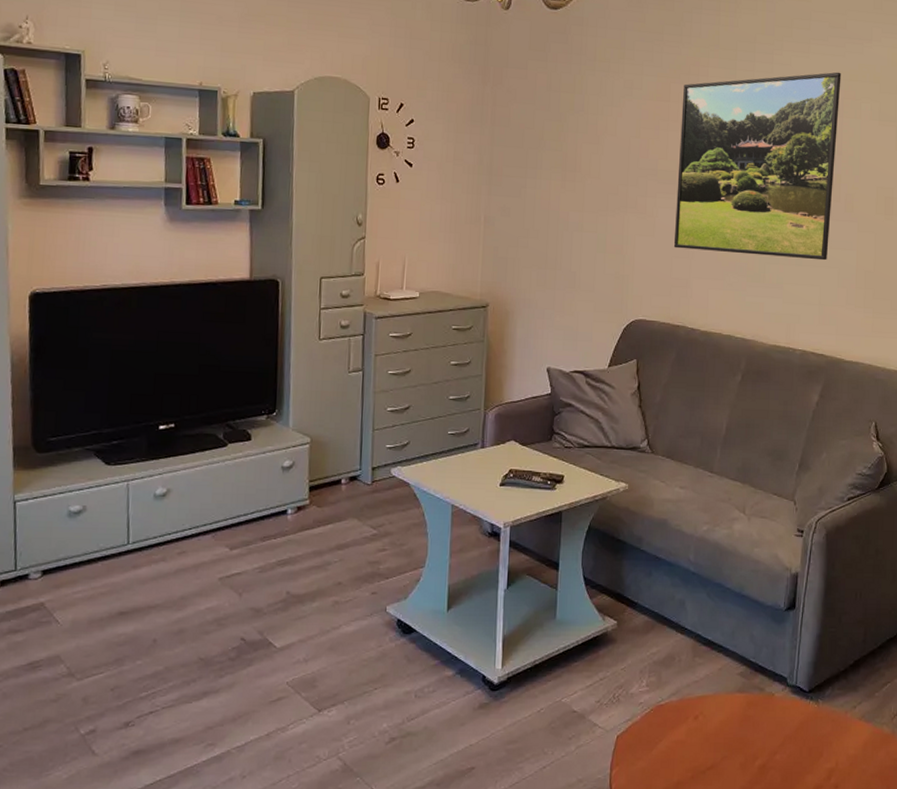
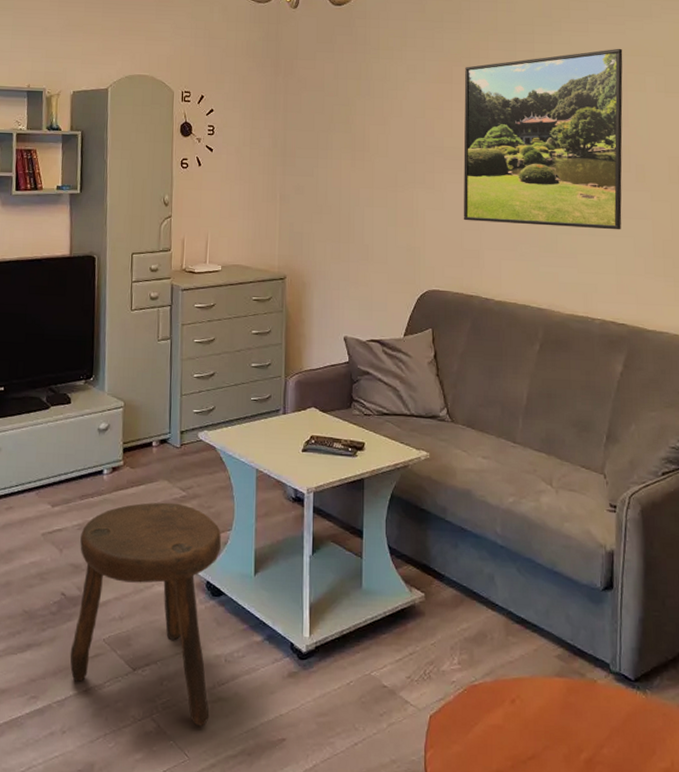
stool: none [250,541,414,761] -> present [70,502,221,727]

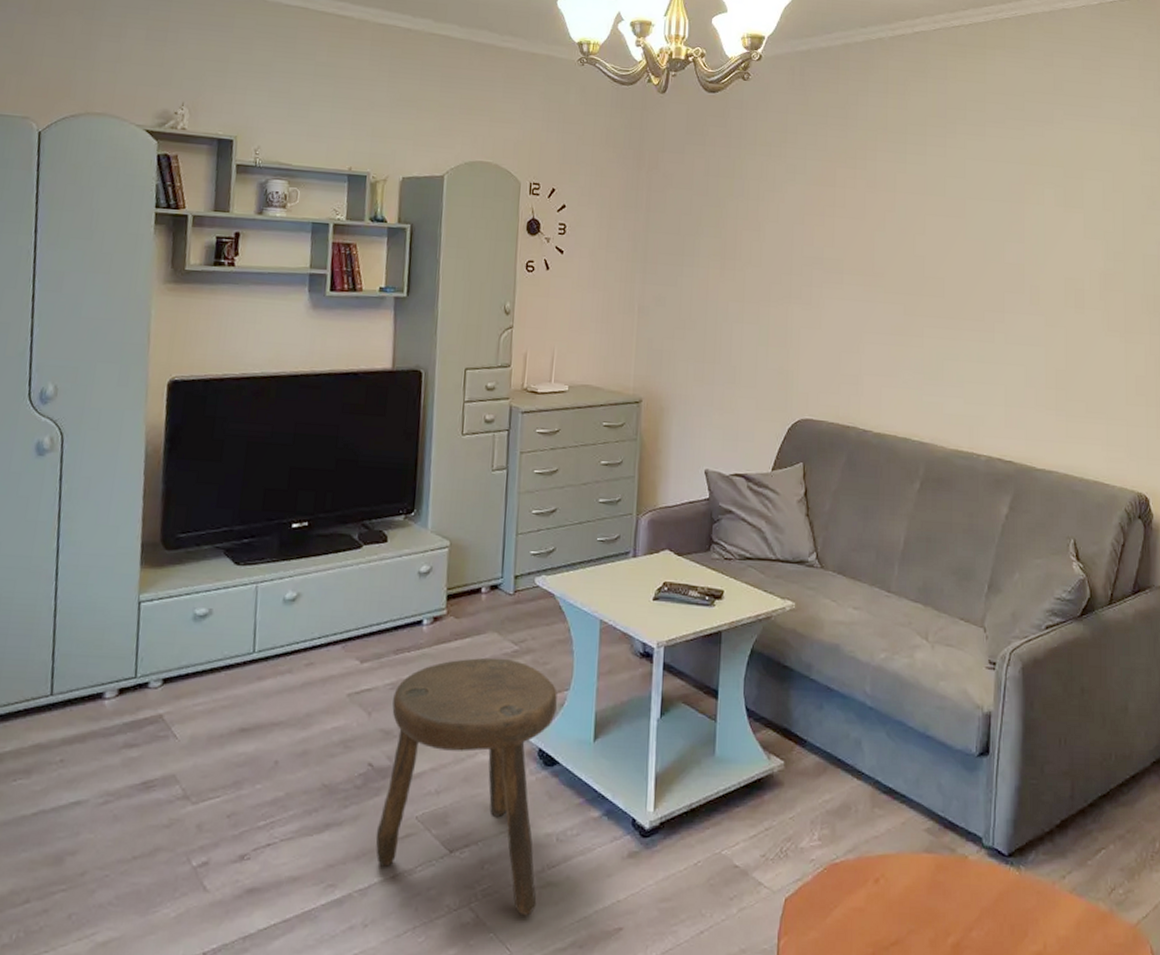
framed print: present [463,48,623,230] -> none [841,155,1021,358]

